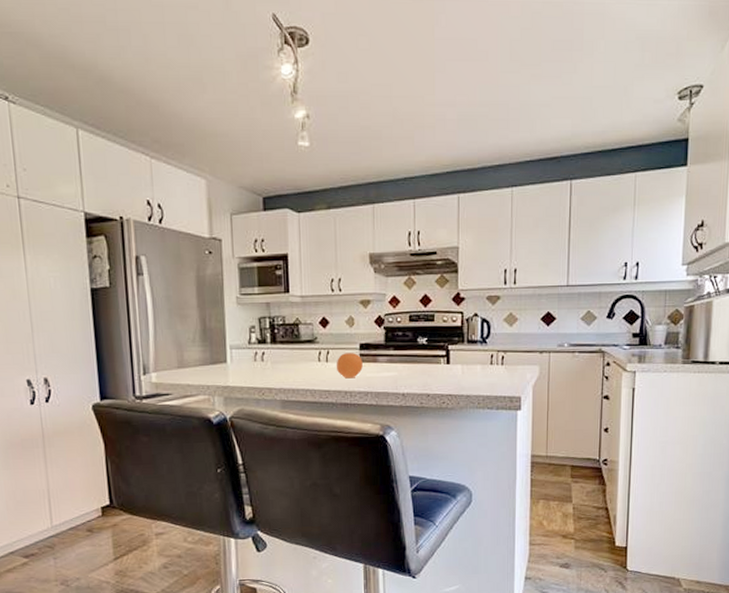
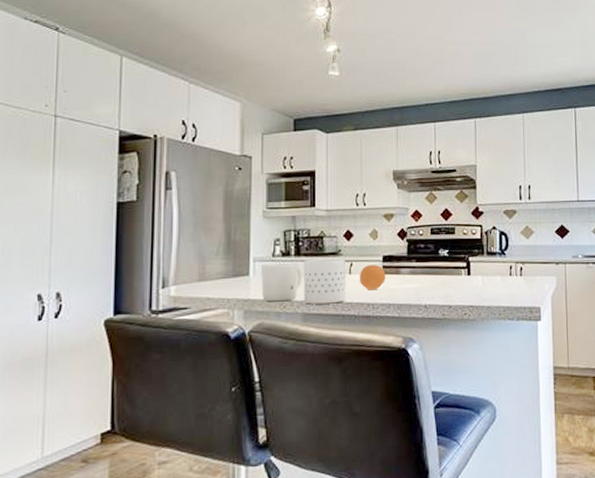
mug: none [238,350,280,389] -> present [261,262,303,302]
mug: none [279,346,324,392] -> present [303,258,346,305]

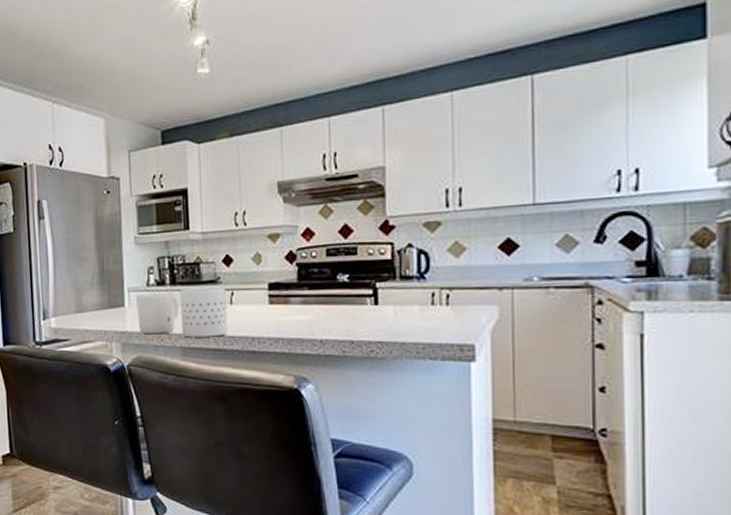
fruit: present [359,265,385,291] -> none [241,293,272,323]

